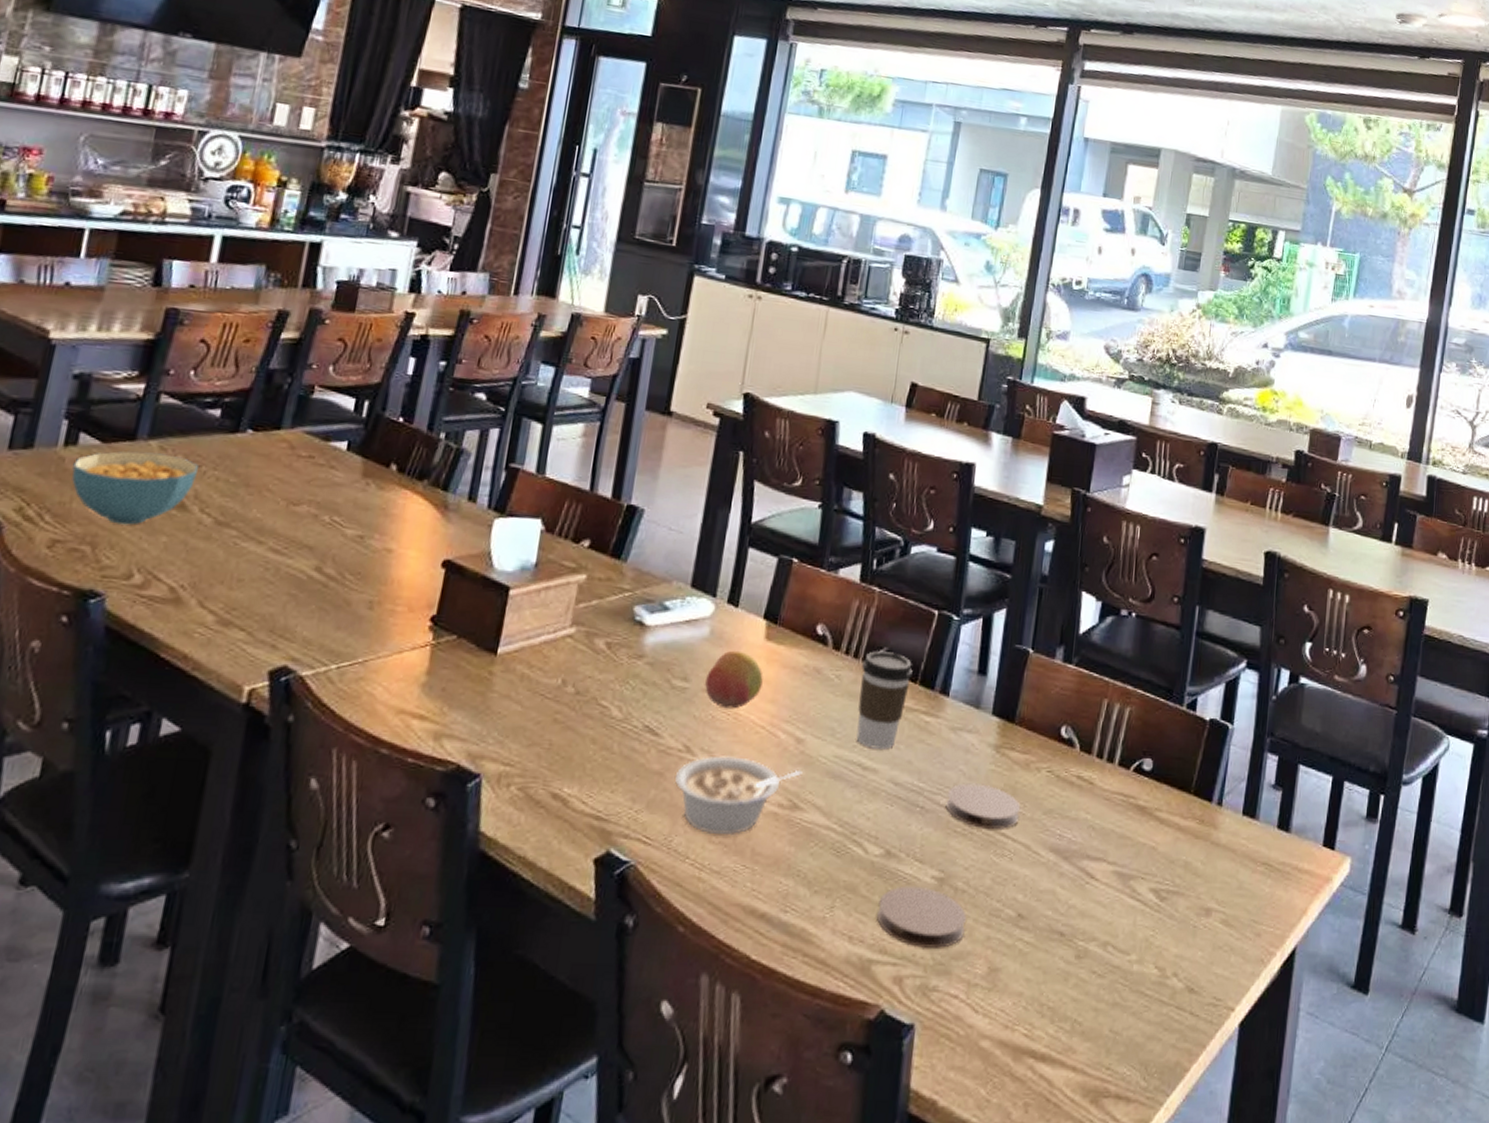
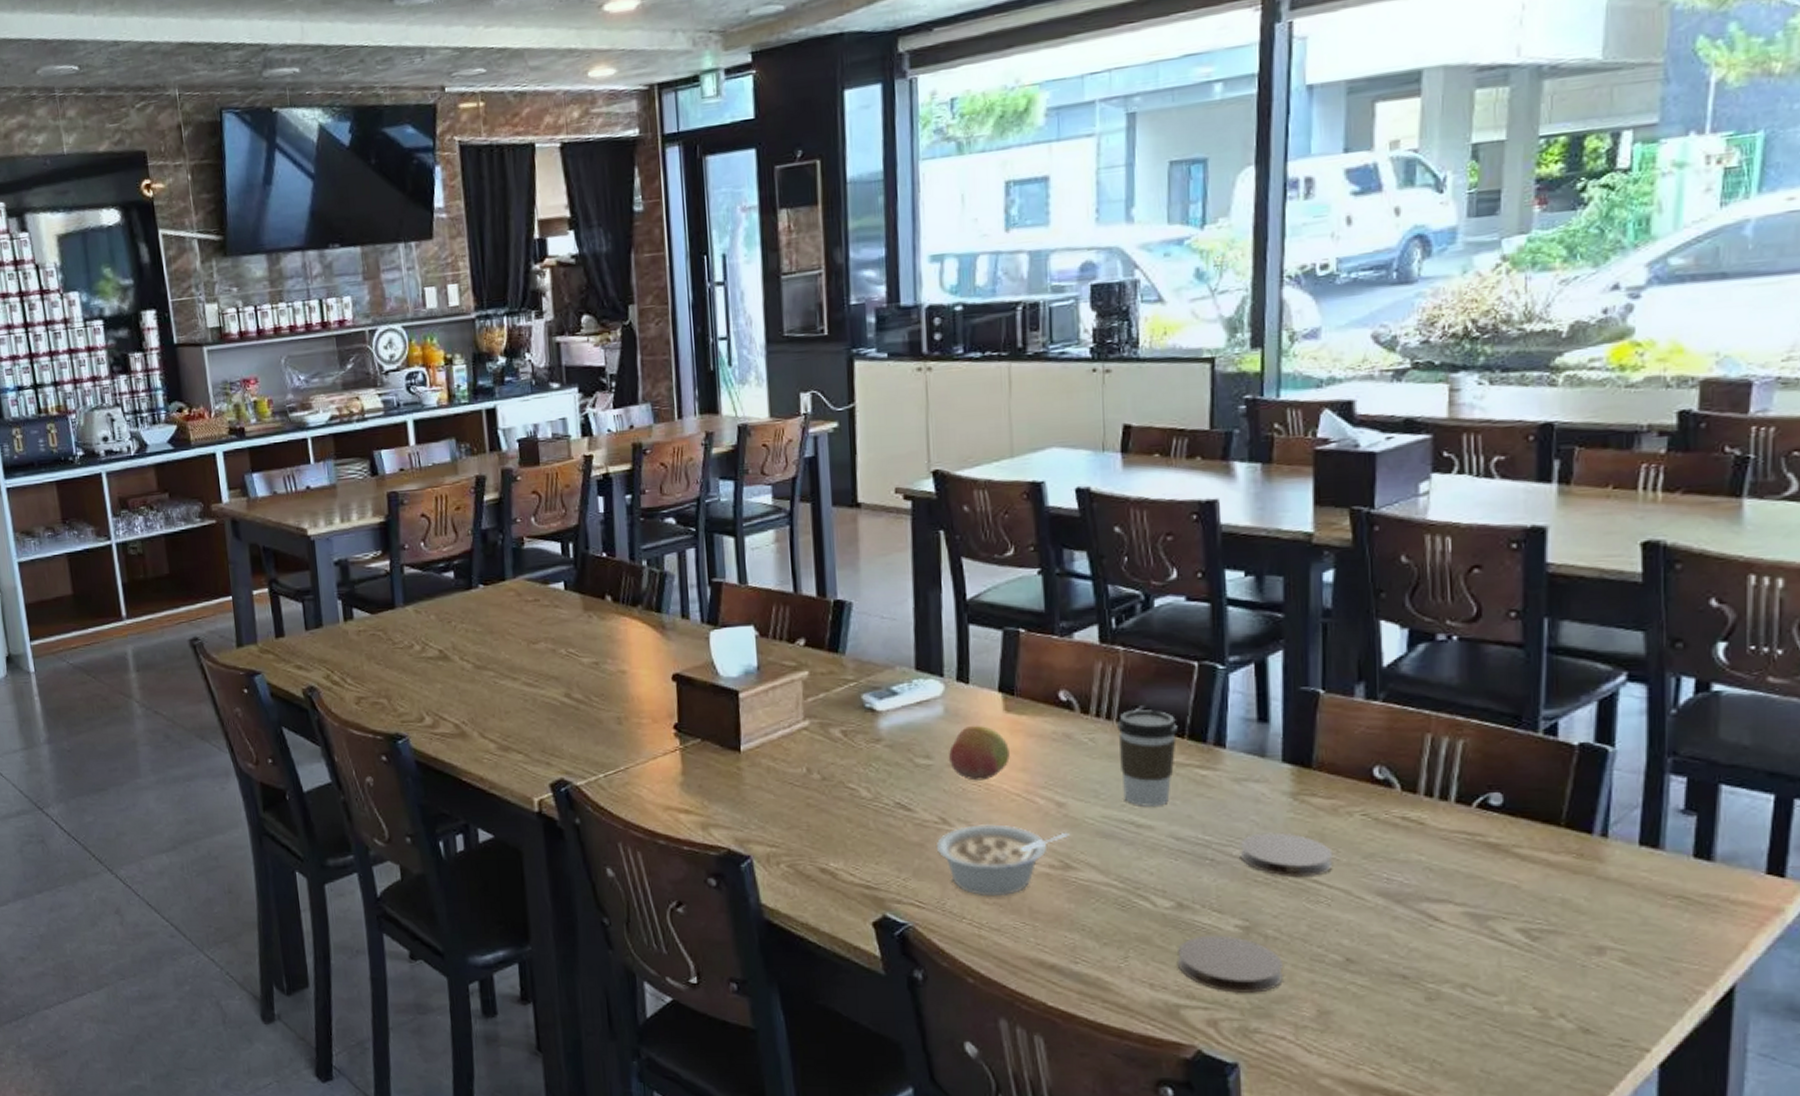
cereal bowl: present [71,451,200,525] -> none [355,616,450,679]

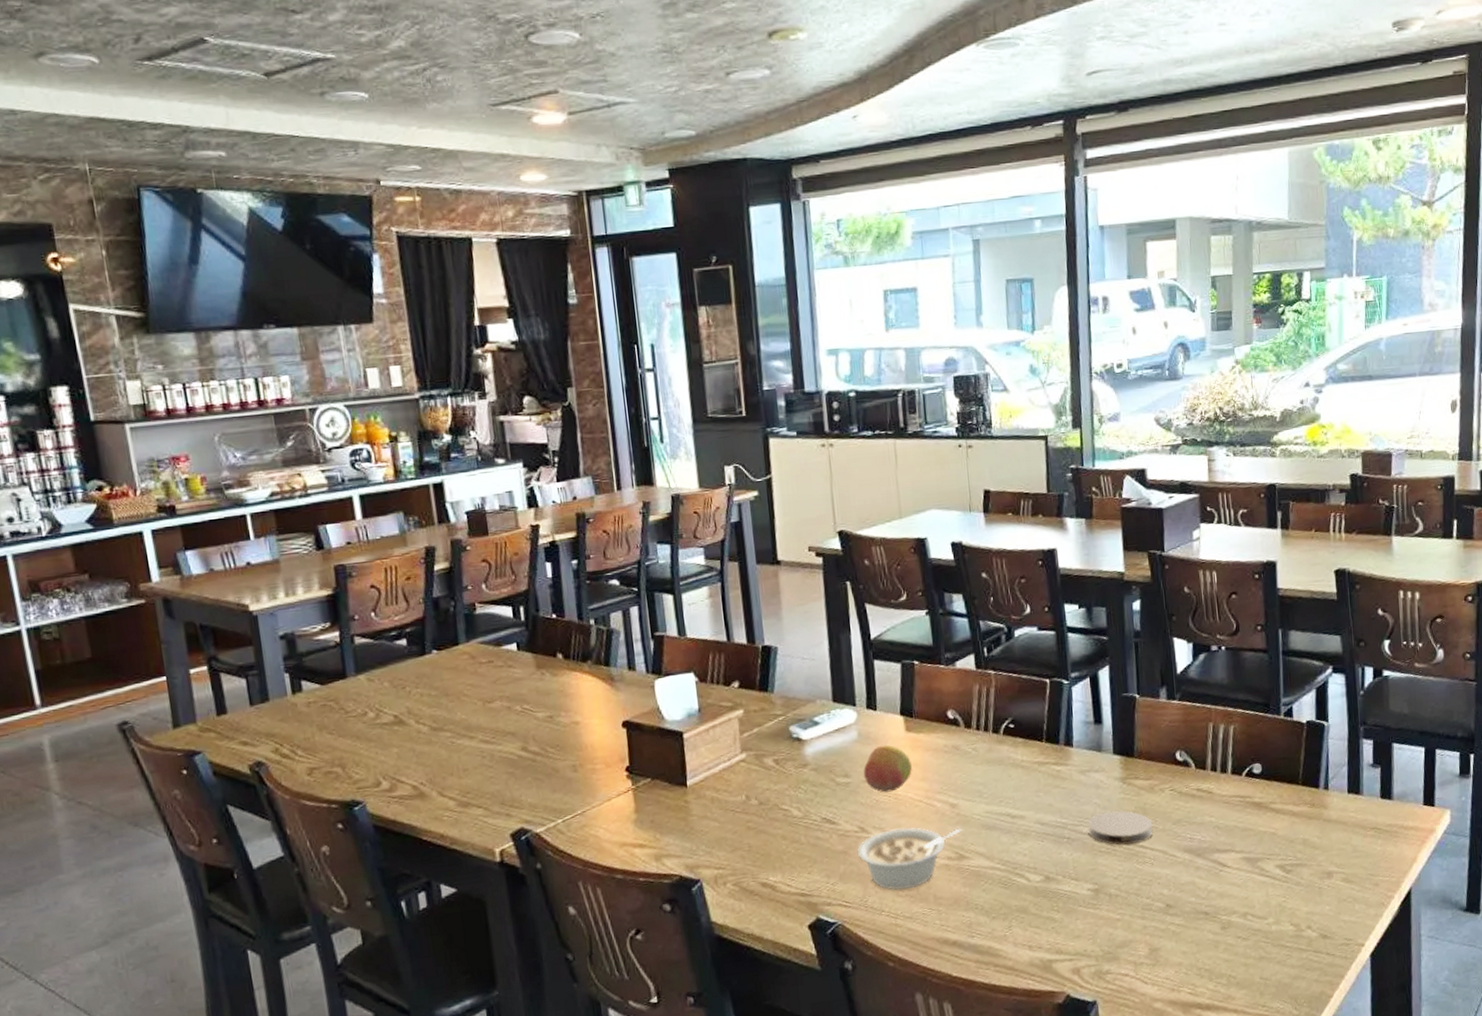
coffee cup: present [1117,710,1178,806] -> none [993,720,1038,801]
coaster: present [1177,935,1284,993] -> none [1048,898,1124,945]

